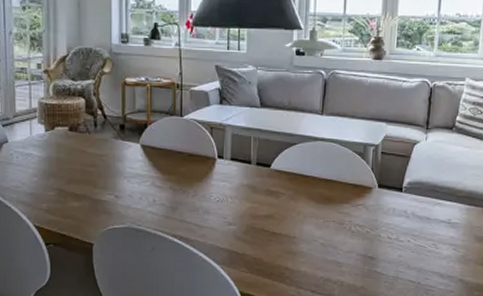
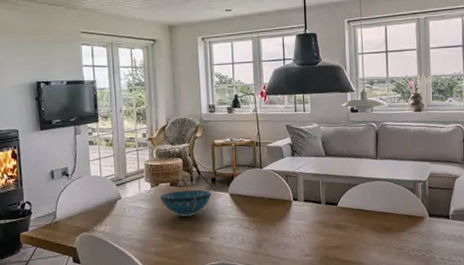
decorative bowl: none [56,137,119,169] -> present [160,189,212,217]

